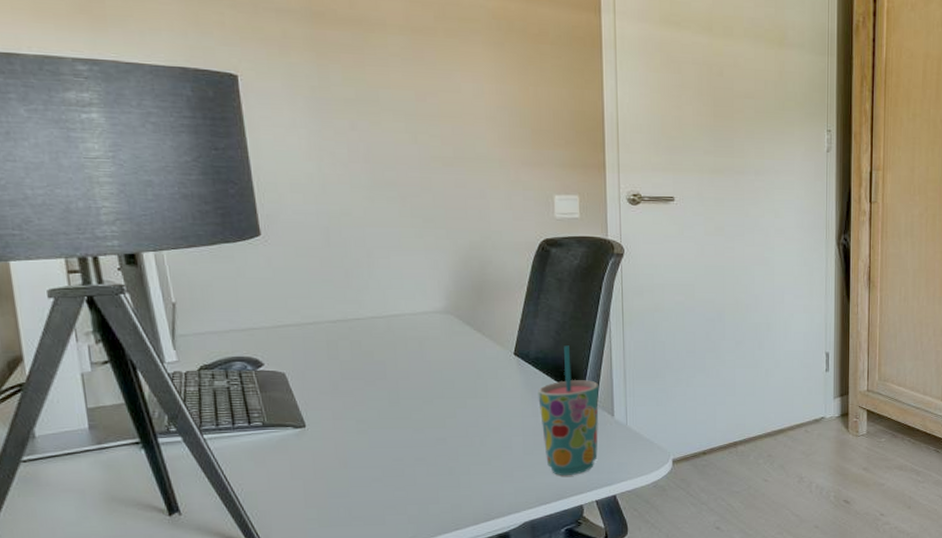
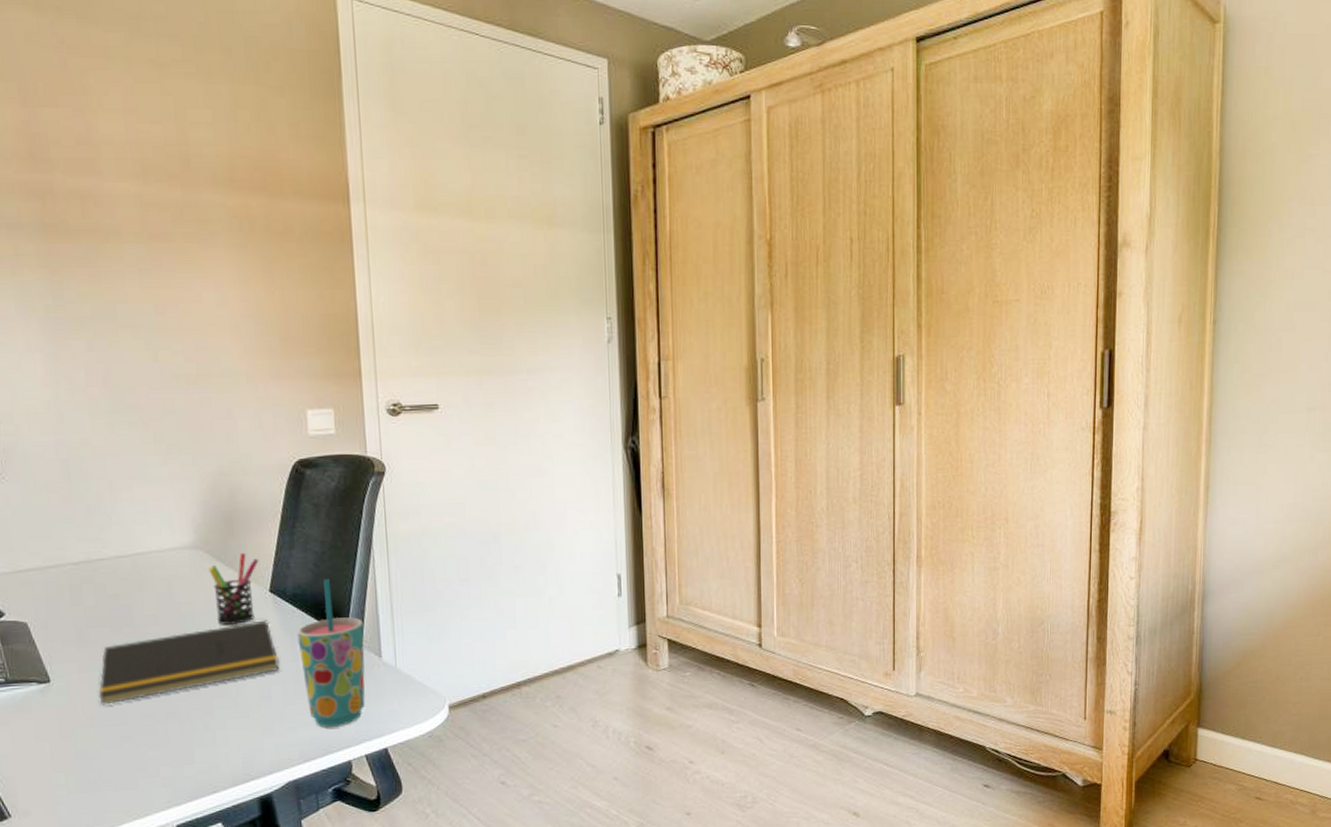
notepad: none [351,379,520,449] -> present [98,620,279,705]
pen holder: none [458,319,505,383] -> present [209,553,259,626]

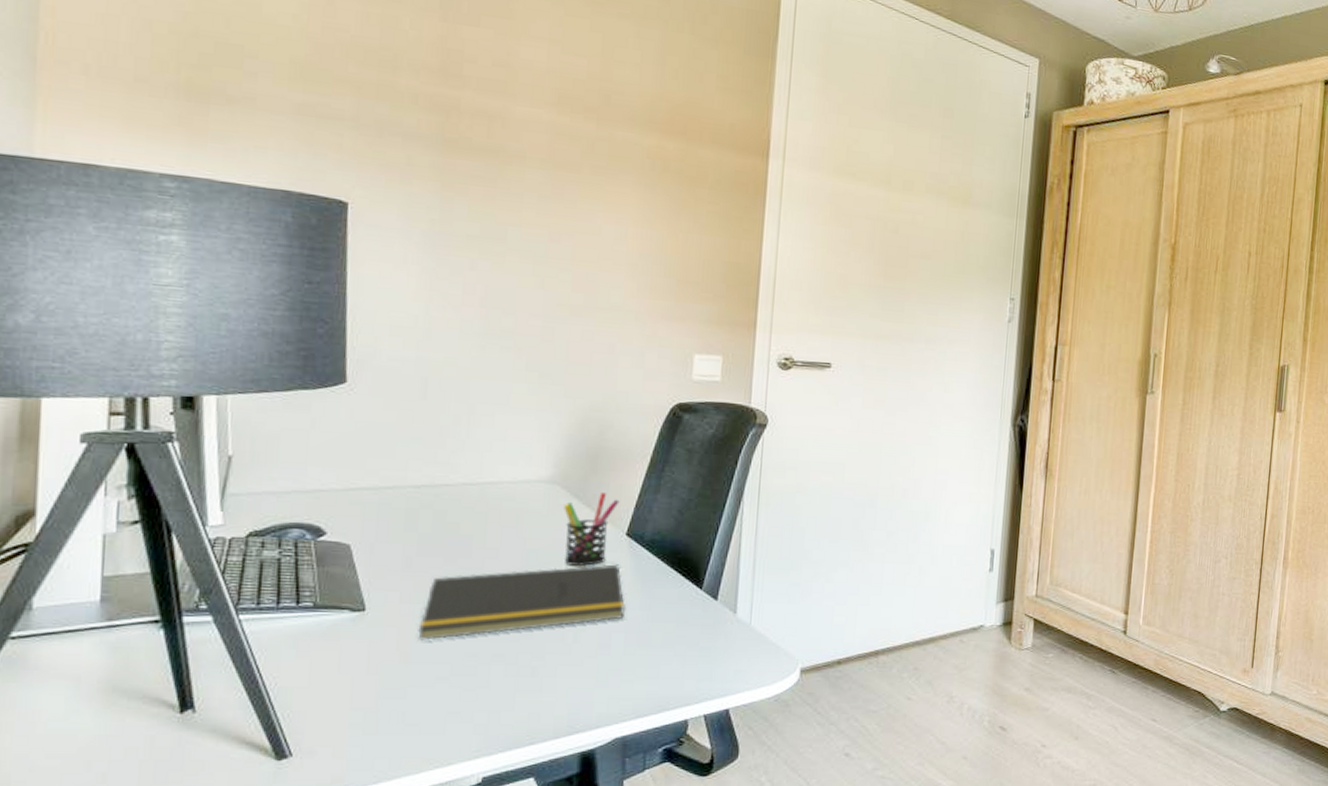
cup: present [297,579,366,727] -> none [648,527,722,682]

